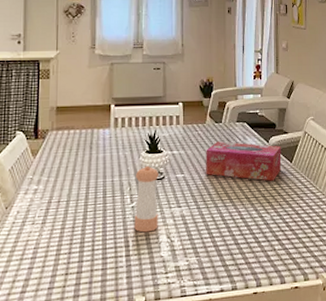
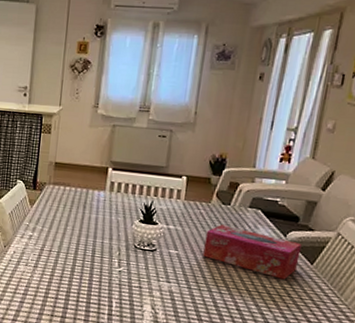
pepper shaker: present [134,165,159,233] -> none [119,234,151,299]

